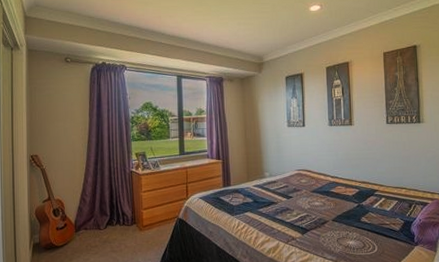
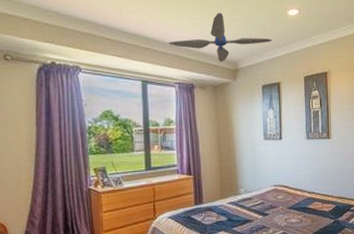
ceiling fan: none [201,12,296,57] -> present [168,12,273,62]

